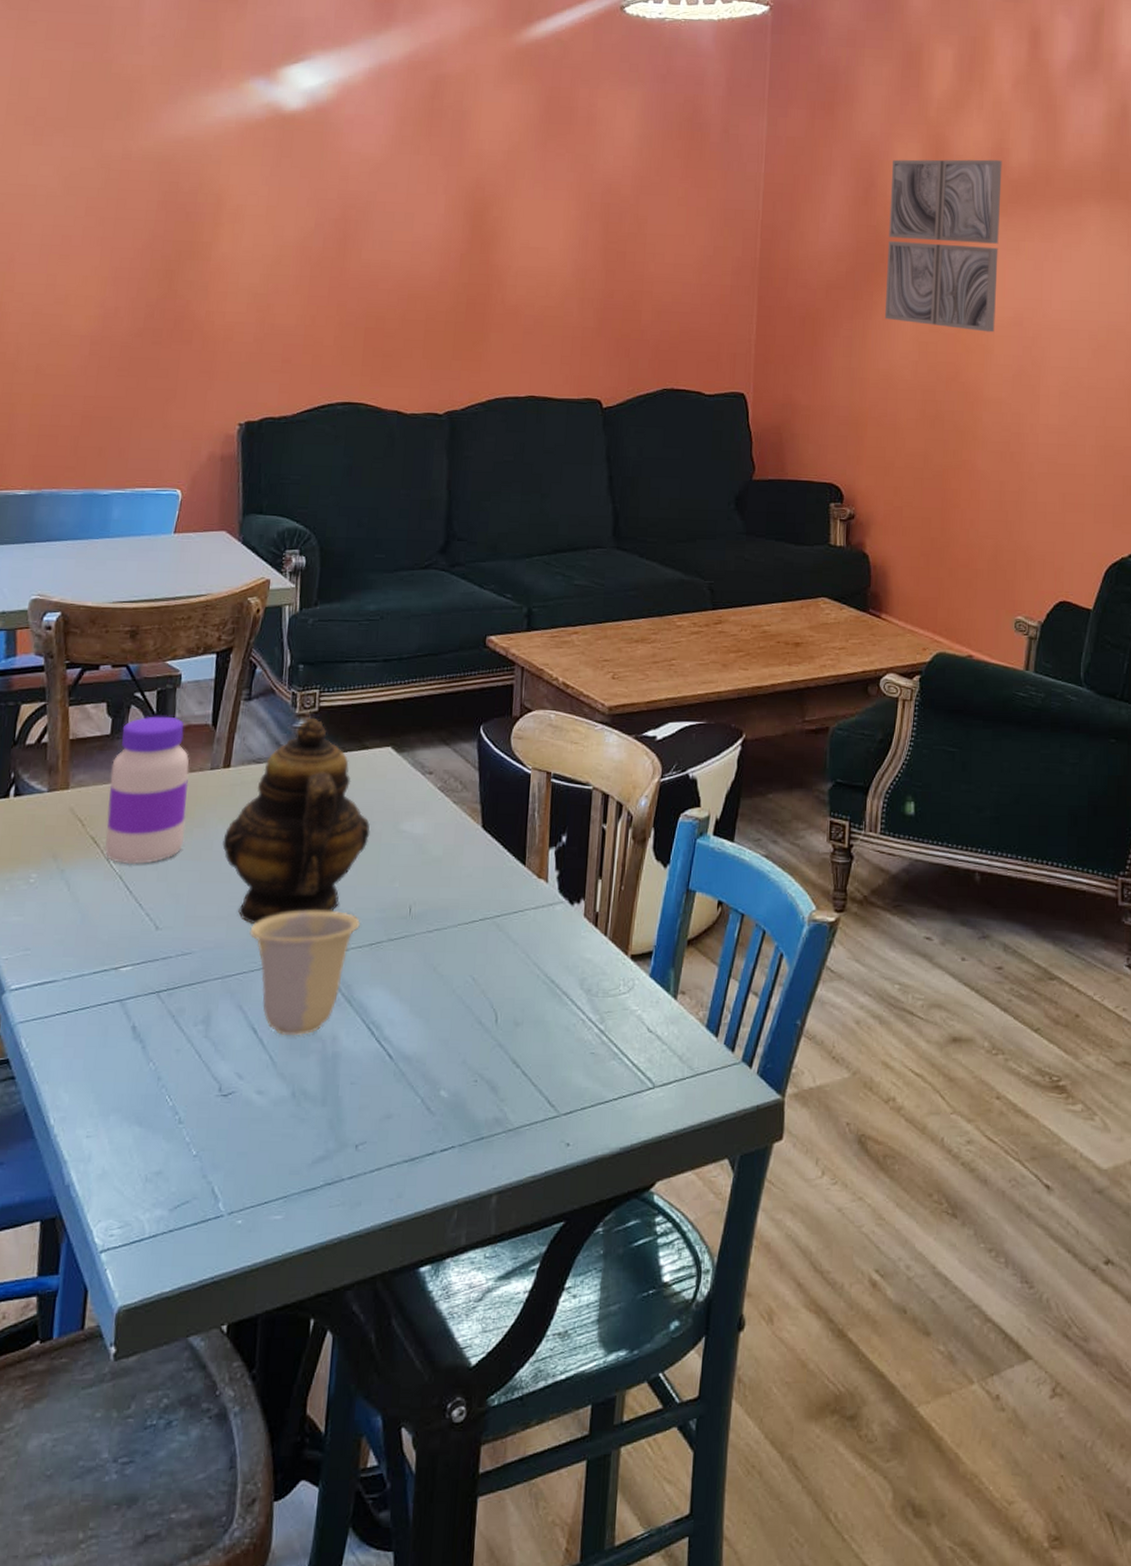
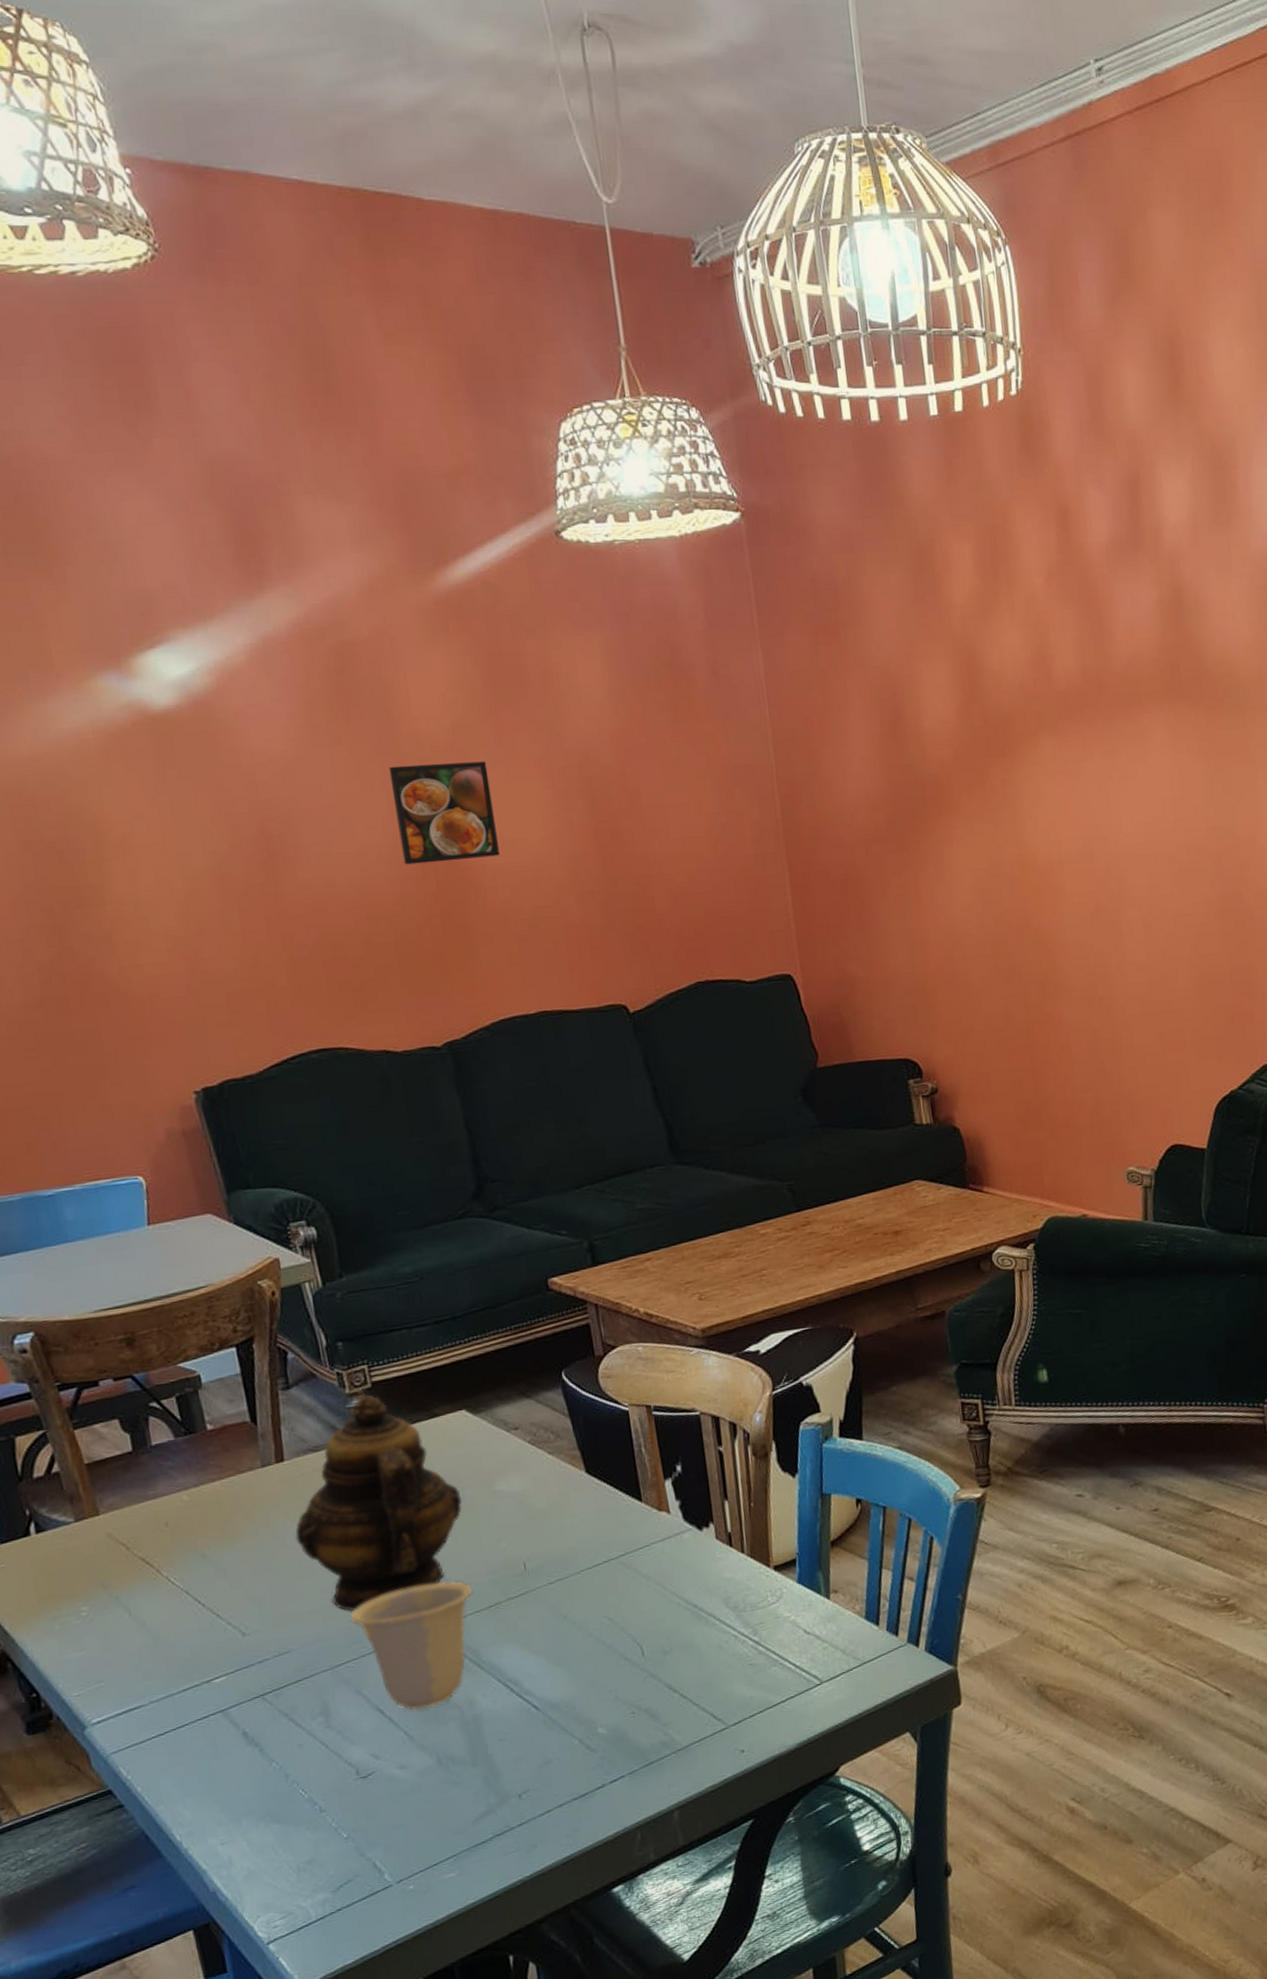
jar: present [104,716,190,865] -> none [143,1419,251,1579]
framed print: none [447,176,529,260] -> present [388,761,501,865]
wall art: present [884,159,1002,333] -> none [919,670,1063,870]

